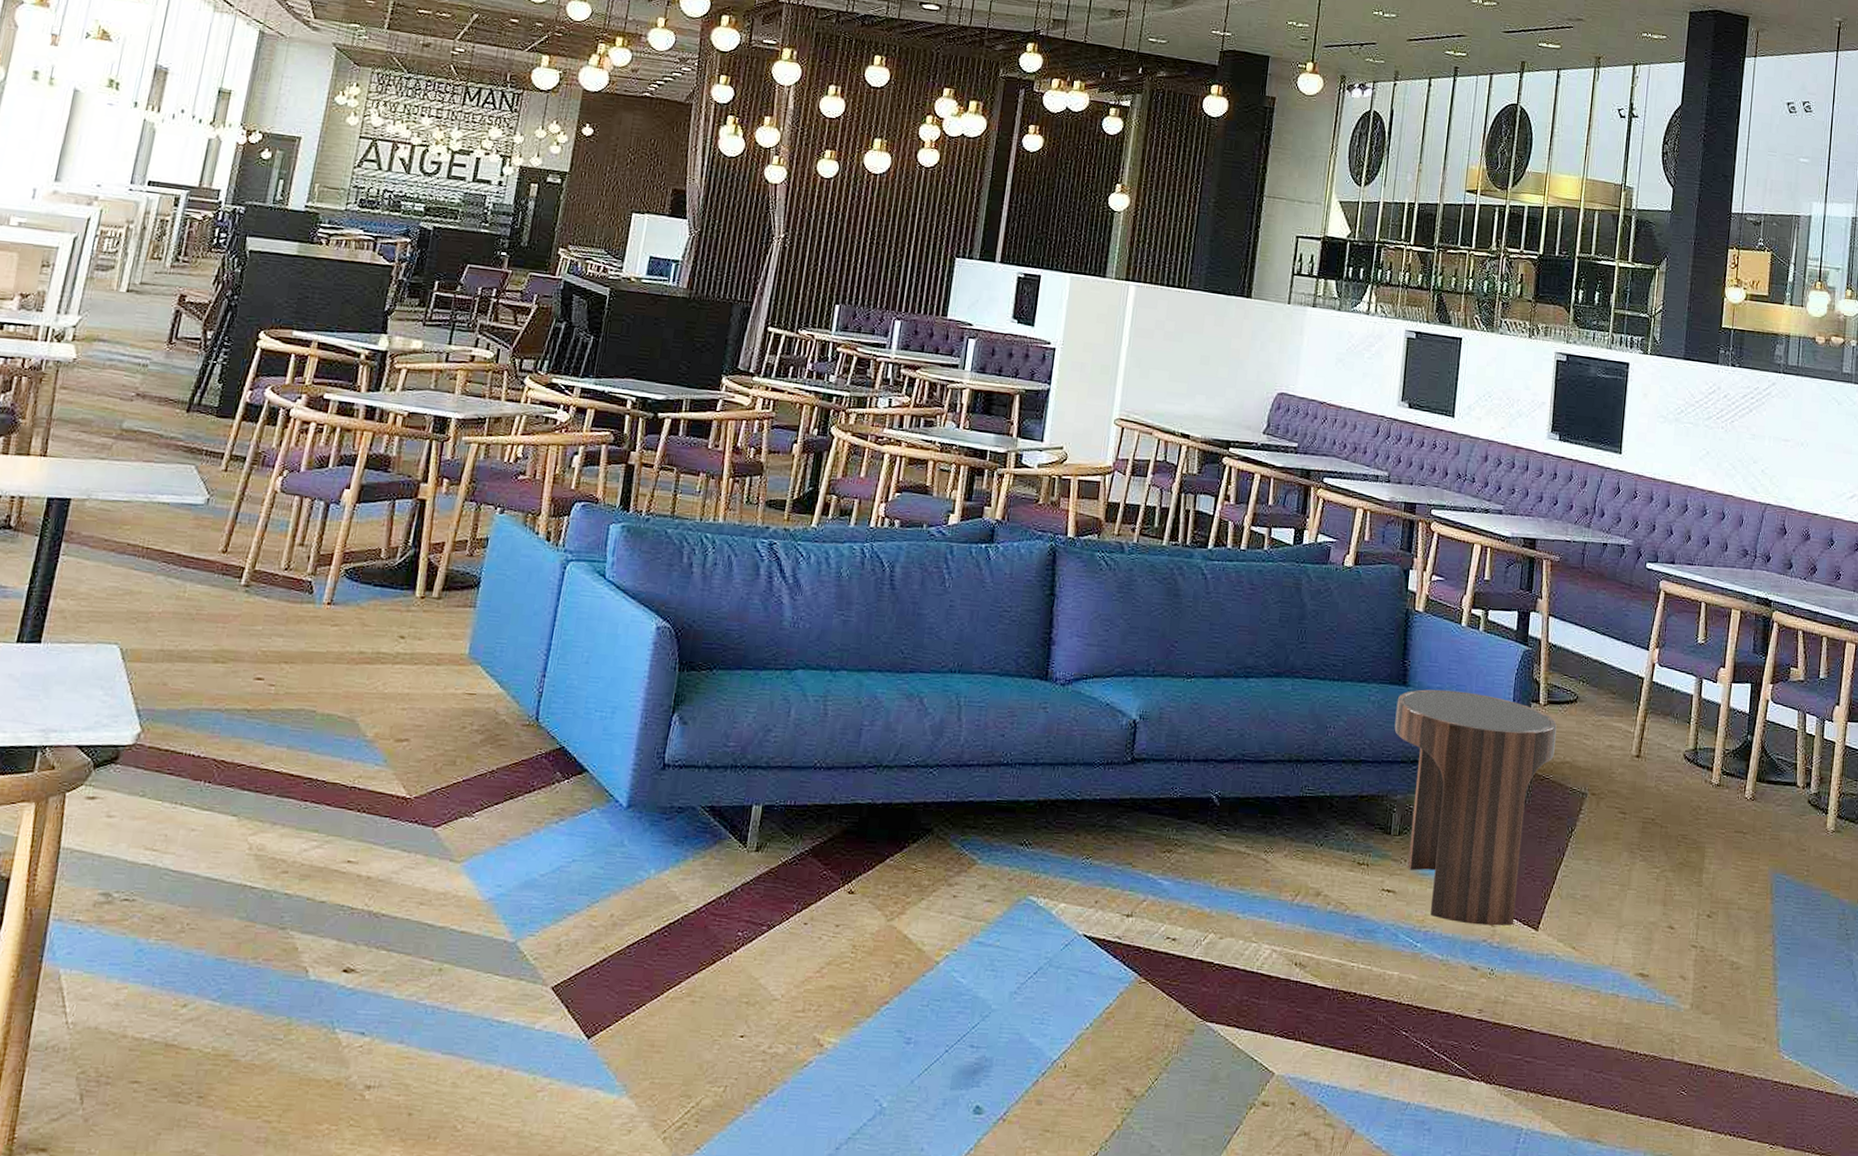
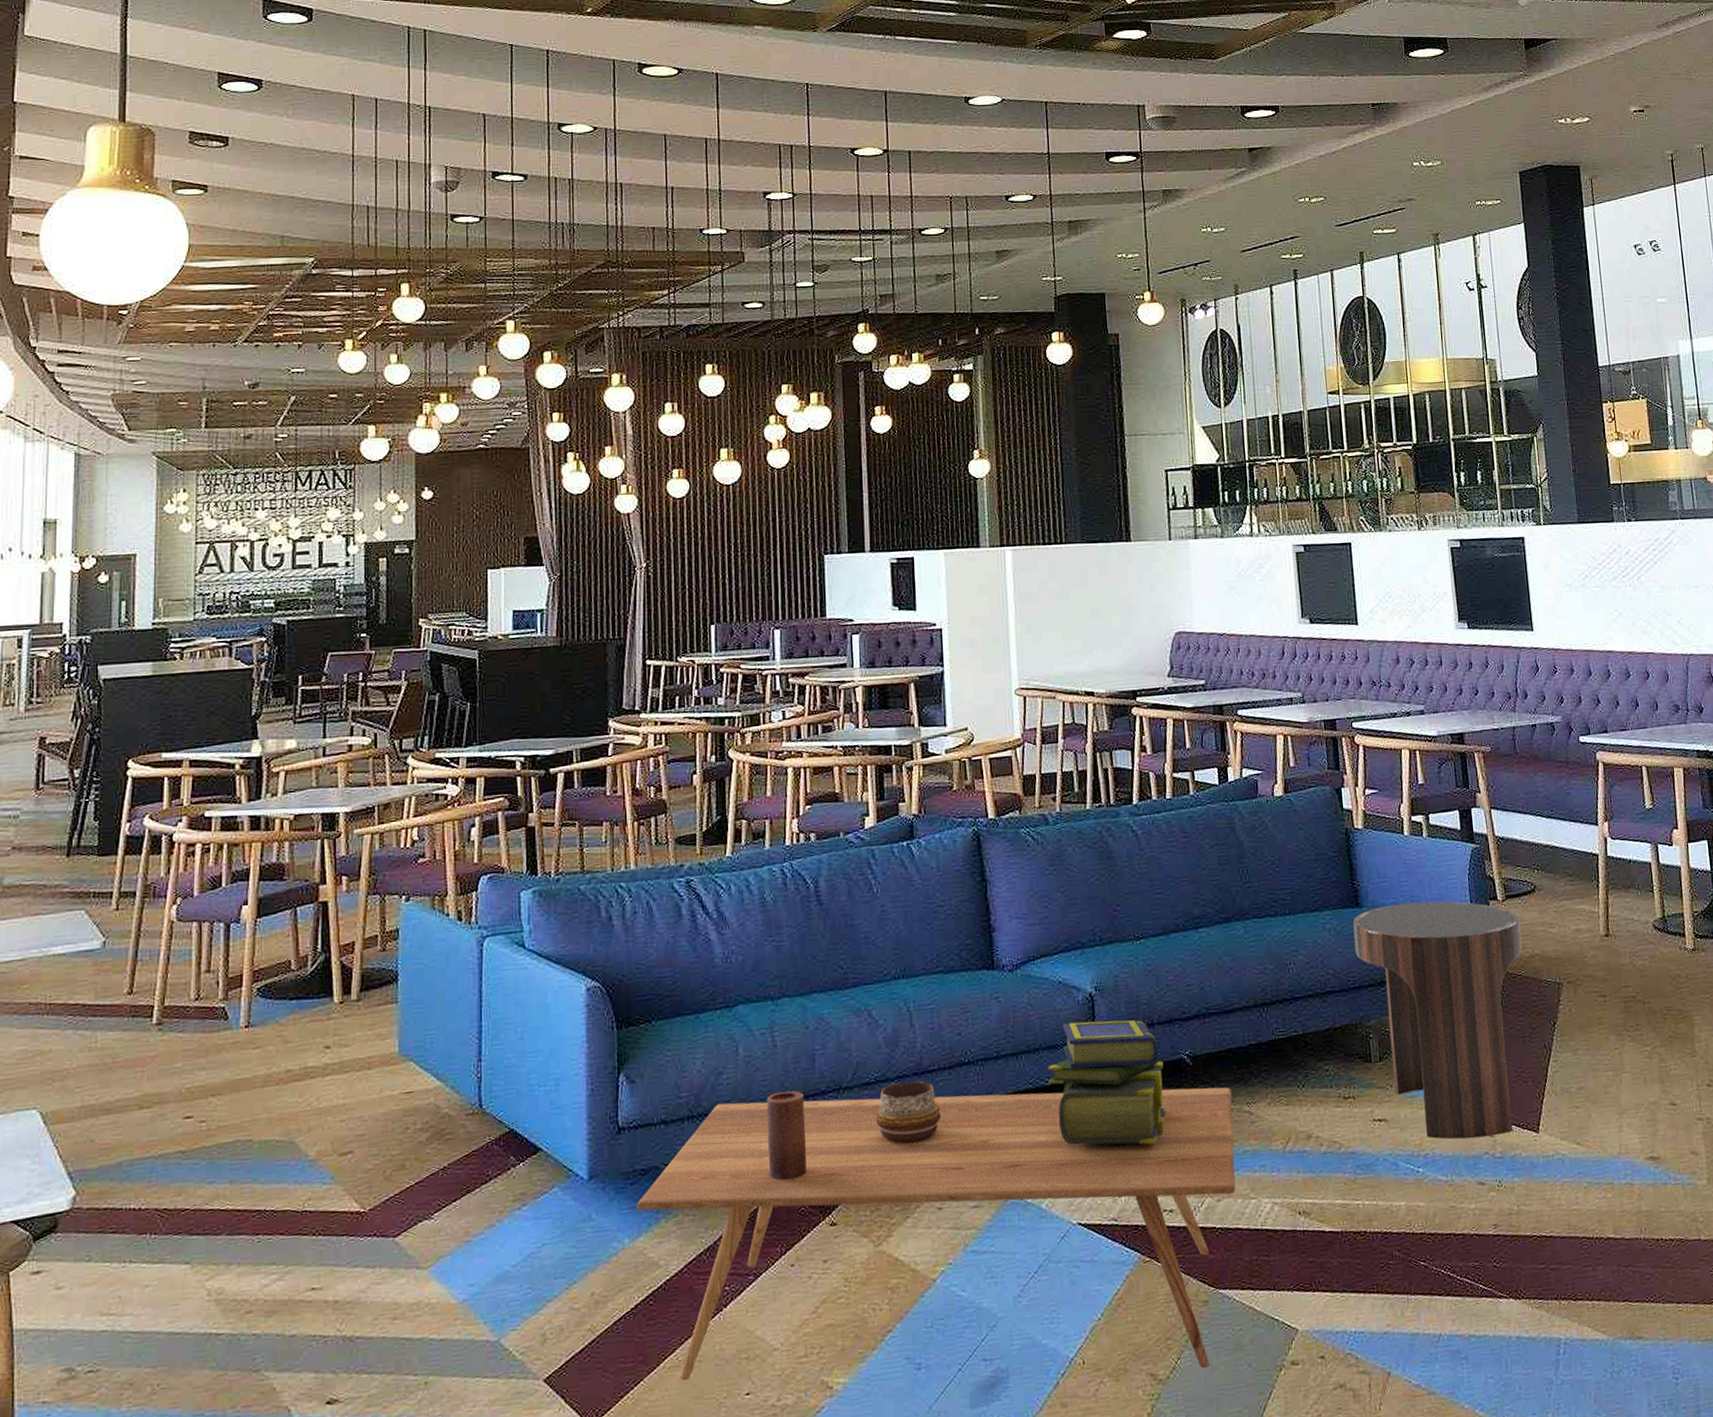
coffee table: none [668,759,1252,1093] -> present [636,1087,1236,1380]
candle: none [799,758,845,843] -> present [767,1091,807,1180]
decorative bowl: none [909,770,972,829] -> present [876,1080,942,1143]
stack of books: none [1079,744,1193,873] -> present [1047,1020,1166,1145]

